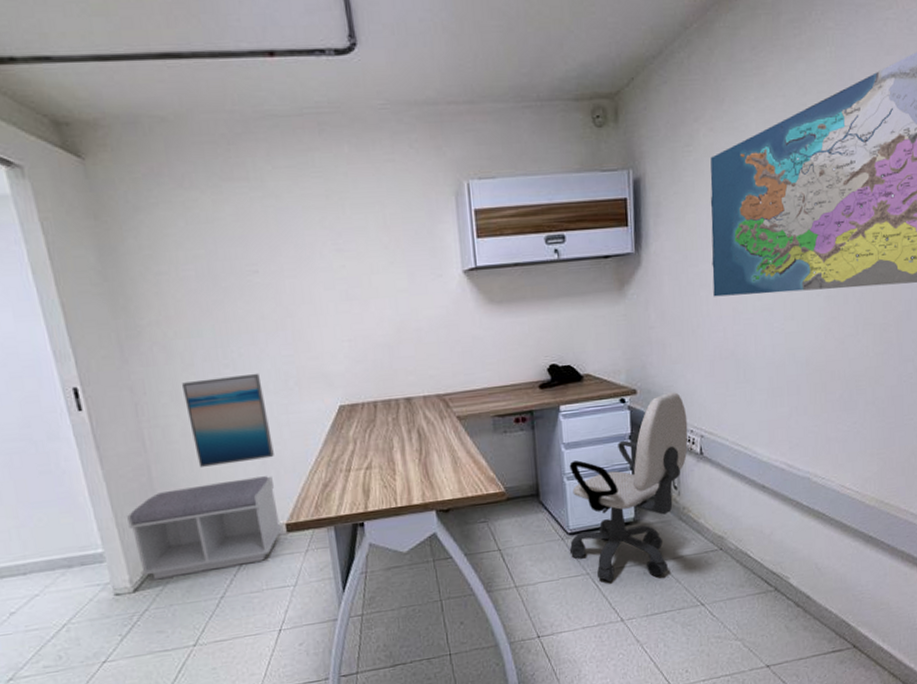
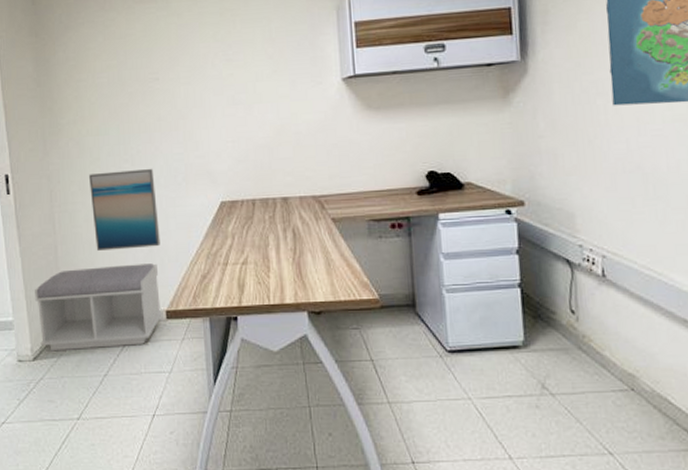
office chair: present [569,391,688,582] -> none [448,205,587,413]

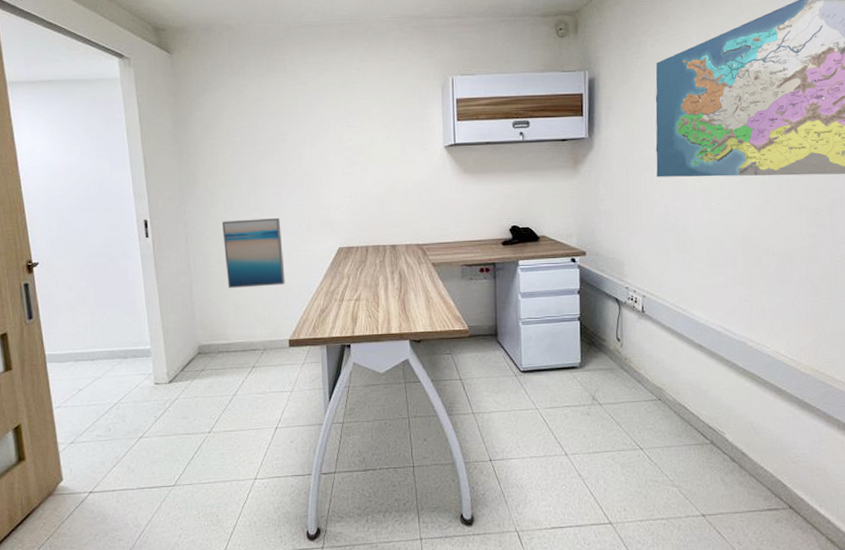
bench: present [35,263,162,352] -> none [171,299,286,375]

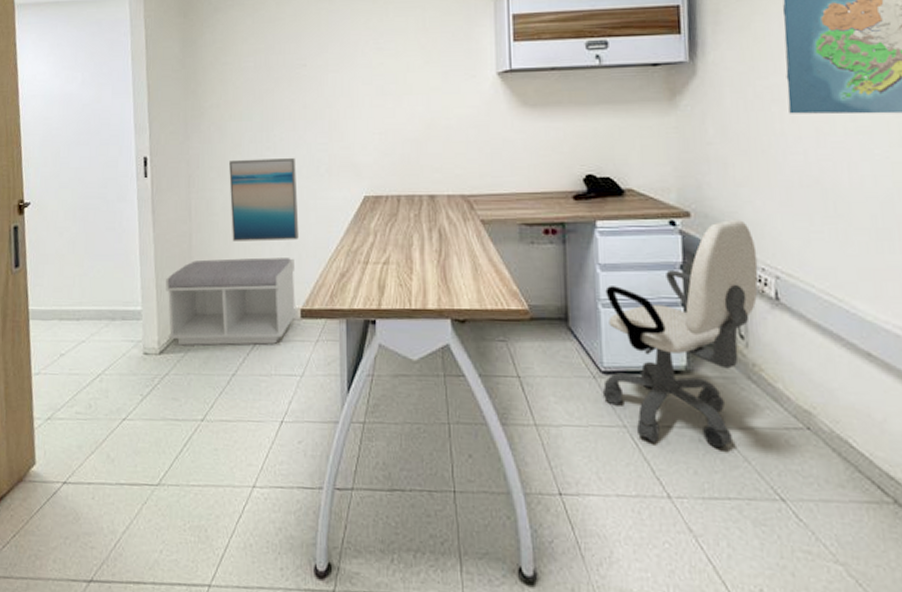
bench: none [171,299,286,375] -> present [166,257,297,346]
office chair: none [521,255,631,419] -> present [602,218,758,449]

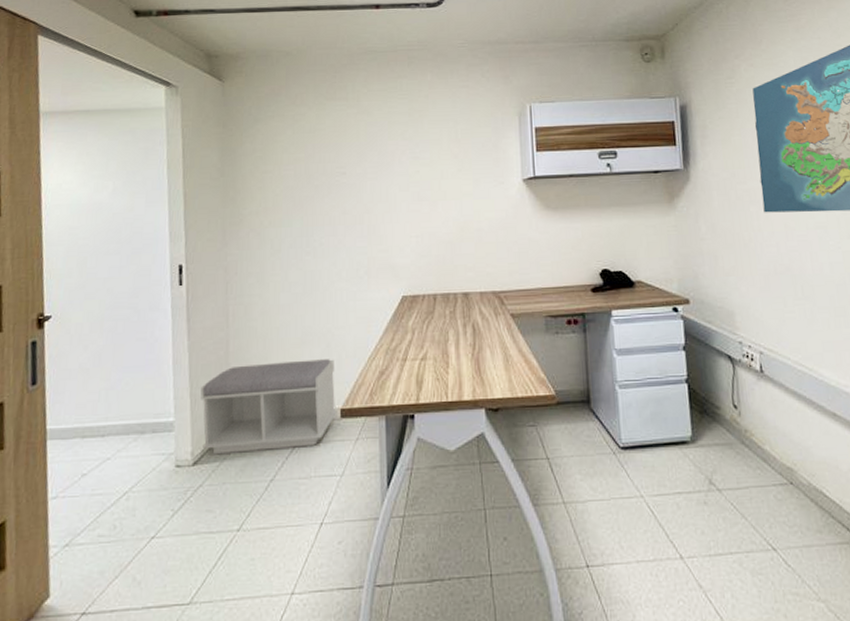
wall art: present [229,157,299,241] -> none [268,261,339,345]
office chair: present [602,218,758,449] -> none [621,303,746,509]

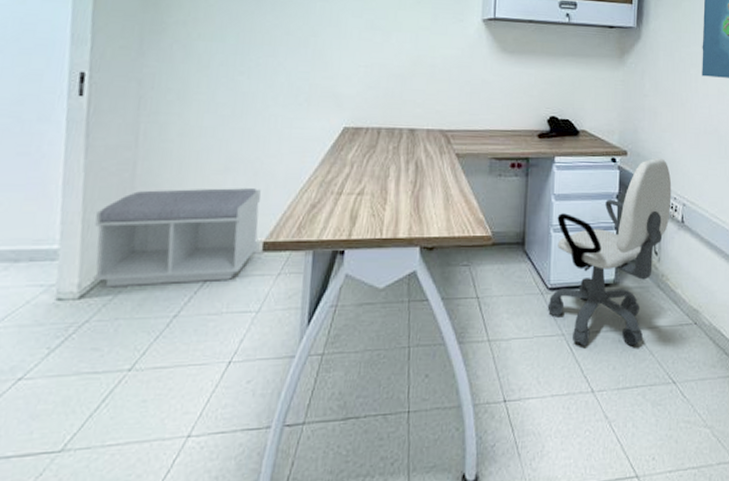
office chair: none [621,303,746,509] -> present [547,157,672,347]

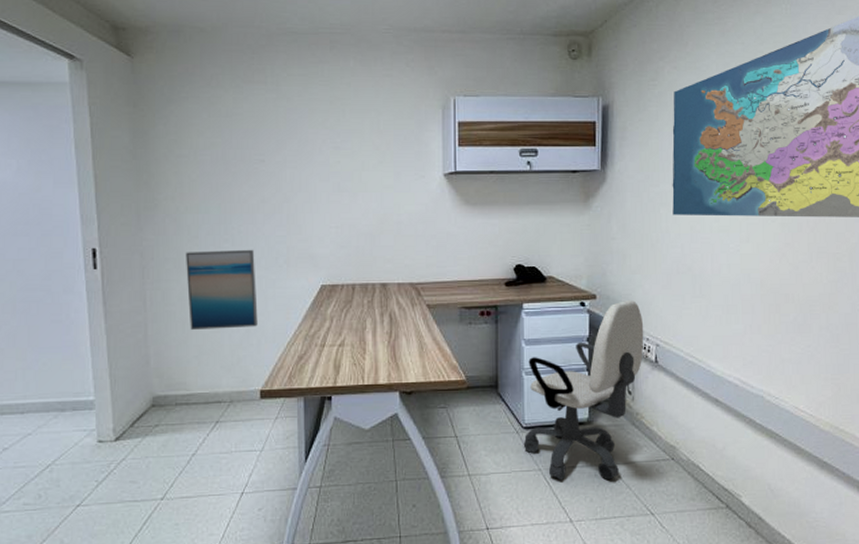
bench: present [93,188,261,288] -> none [120,344,256,432]
wall art: none [187,82,272,171] -> present [186,249,258,330]

